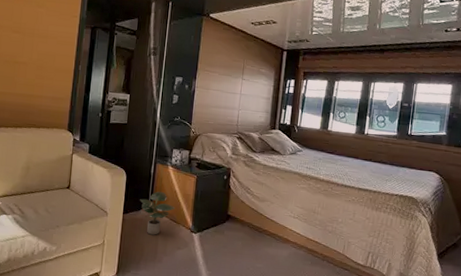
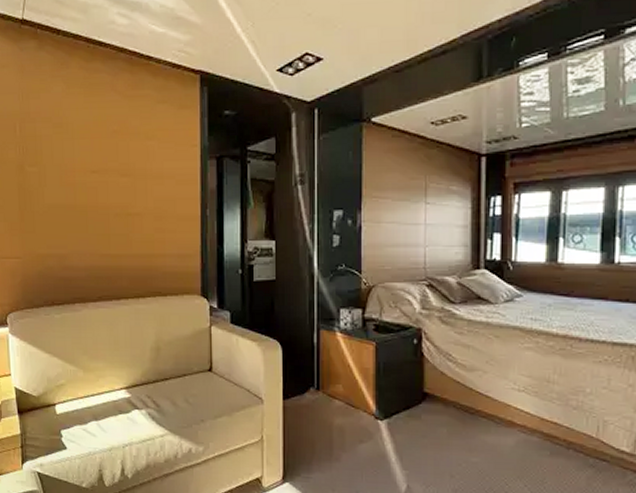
potted plant: present [140,191,175,235] -> none [303,366,351,426]

